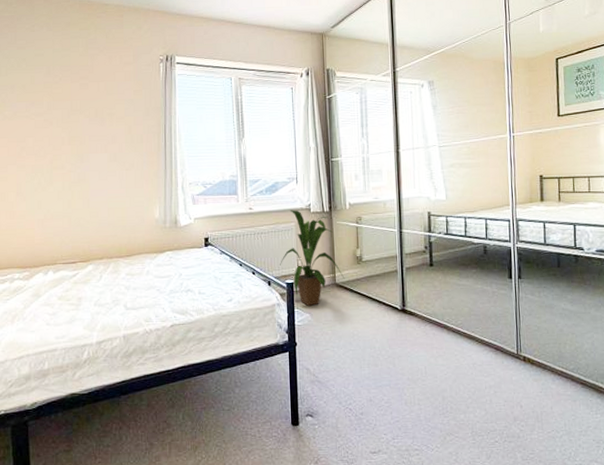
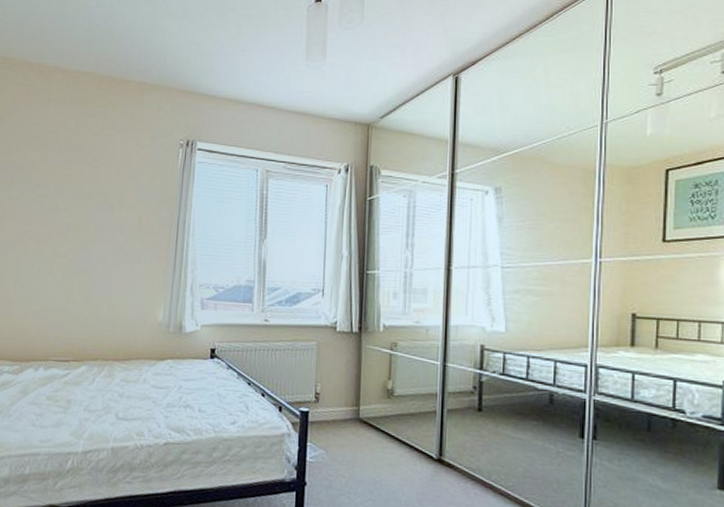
house plant: present [280,210,345,306] -> none [294,326,371,441]

